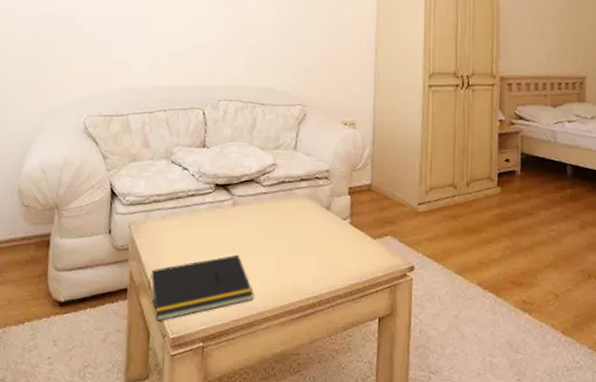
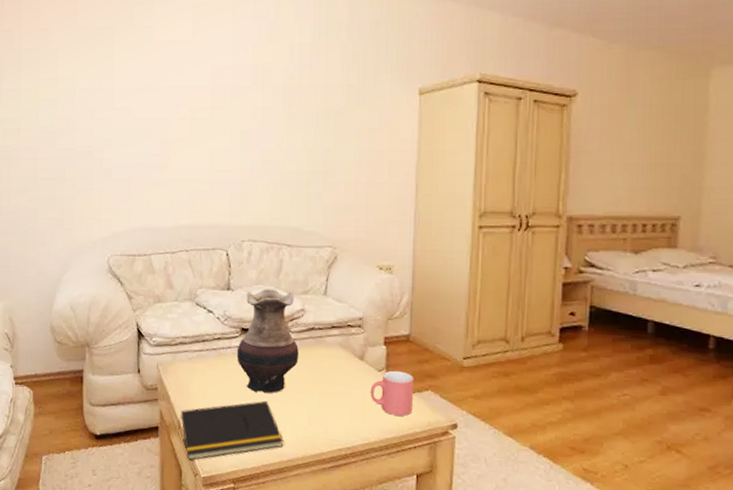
vase: none [210,145,270,246] -> present [236,289,299,393]
mug: none [336,218,376,261] -> present [370,370,415,416]

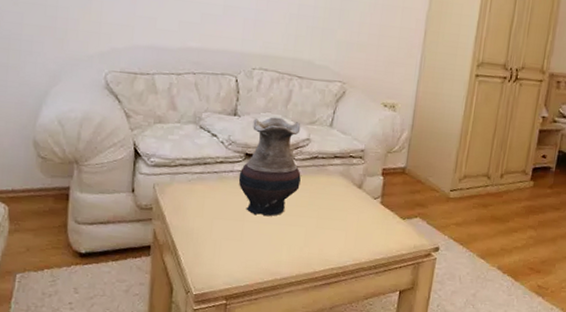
notepad: present [178,400,284,460] -> none [171,223,279,278]
mug: present [370,370,415,416] -> none [364,199,406,240]

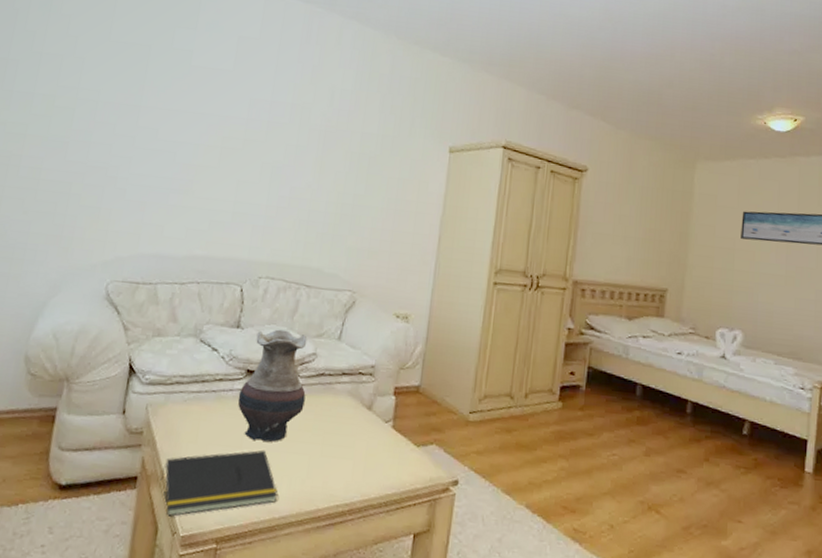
notepad: none [171,223,279,278] -> present [160,450,278,516]

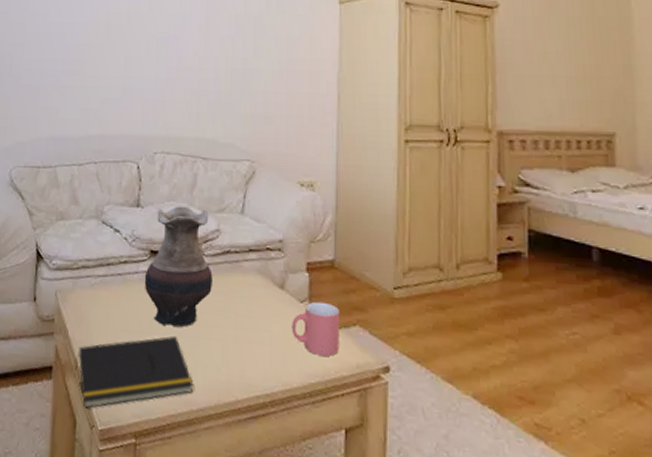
mug: none [374,422,421,471] -> present [291,301,341,356]

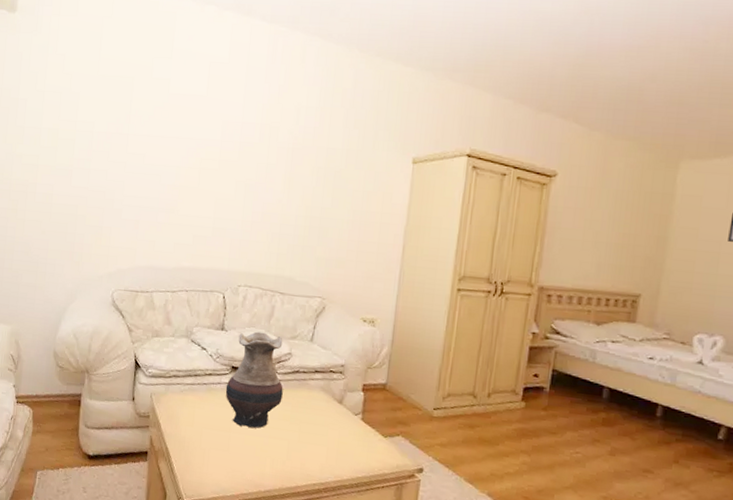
notepad: present [74,335,194,409] -> none [166,434,263,485]
mug: present [291,301,341,356] -> none [345,415,388,458]

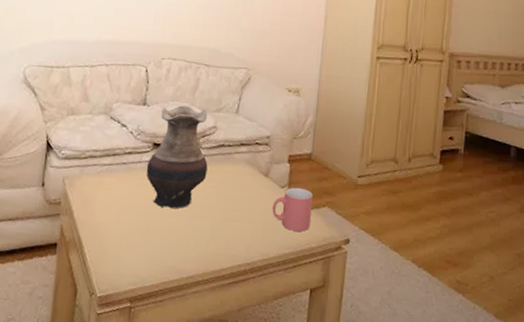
mug: none [345,415,388,458] -> present [272,187,314,231]

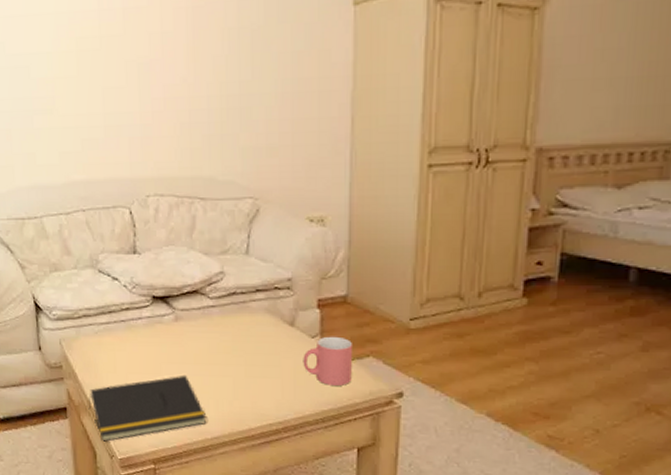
notepad: none [78,216,186,279] -> present [88,375,207,442]
vase: present [146,105,208,208] -> none [148,250,219,366]

